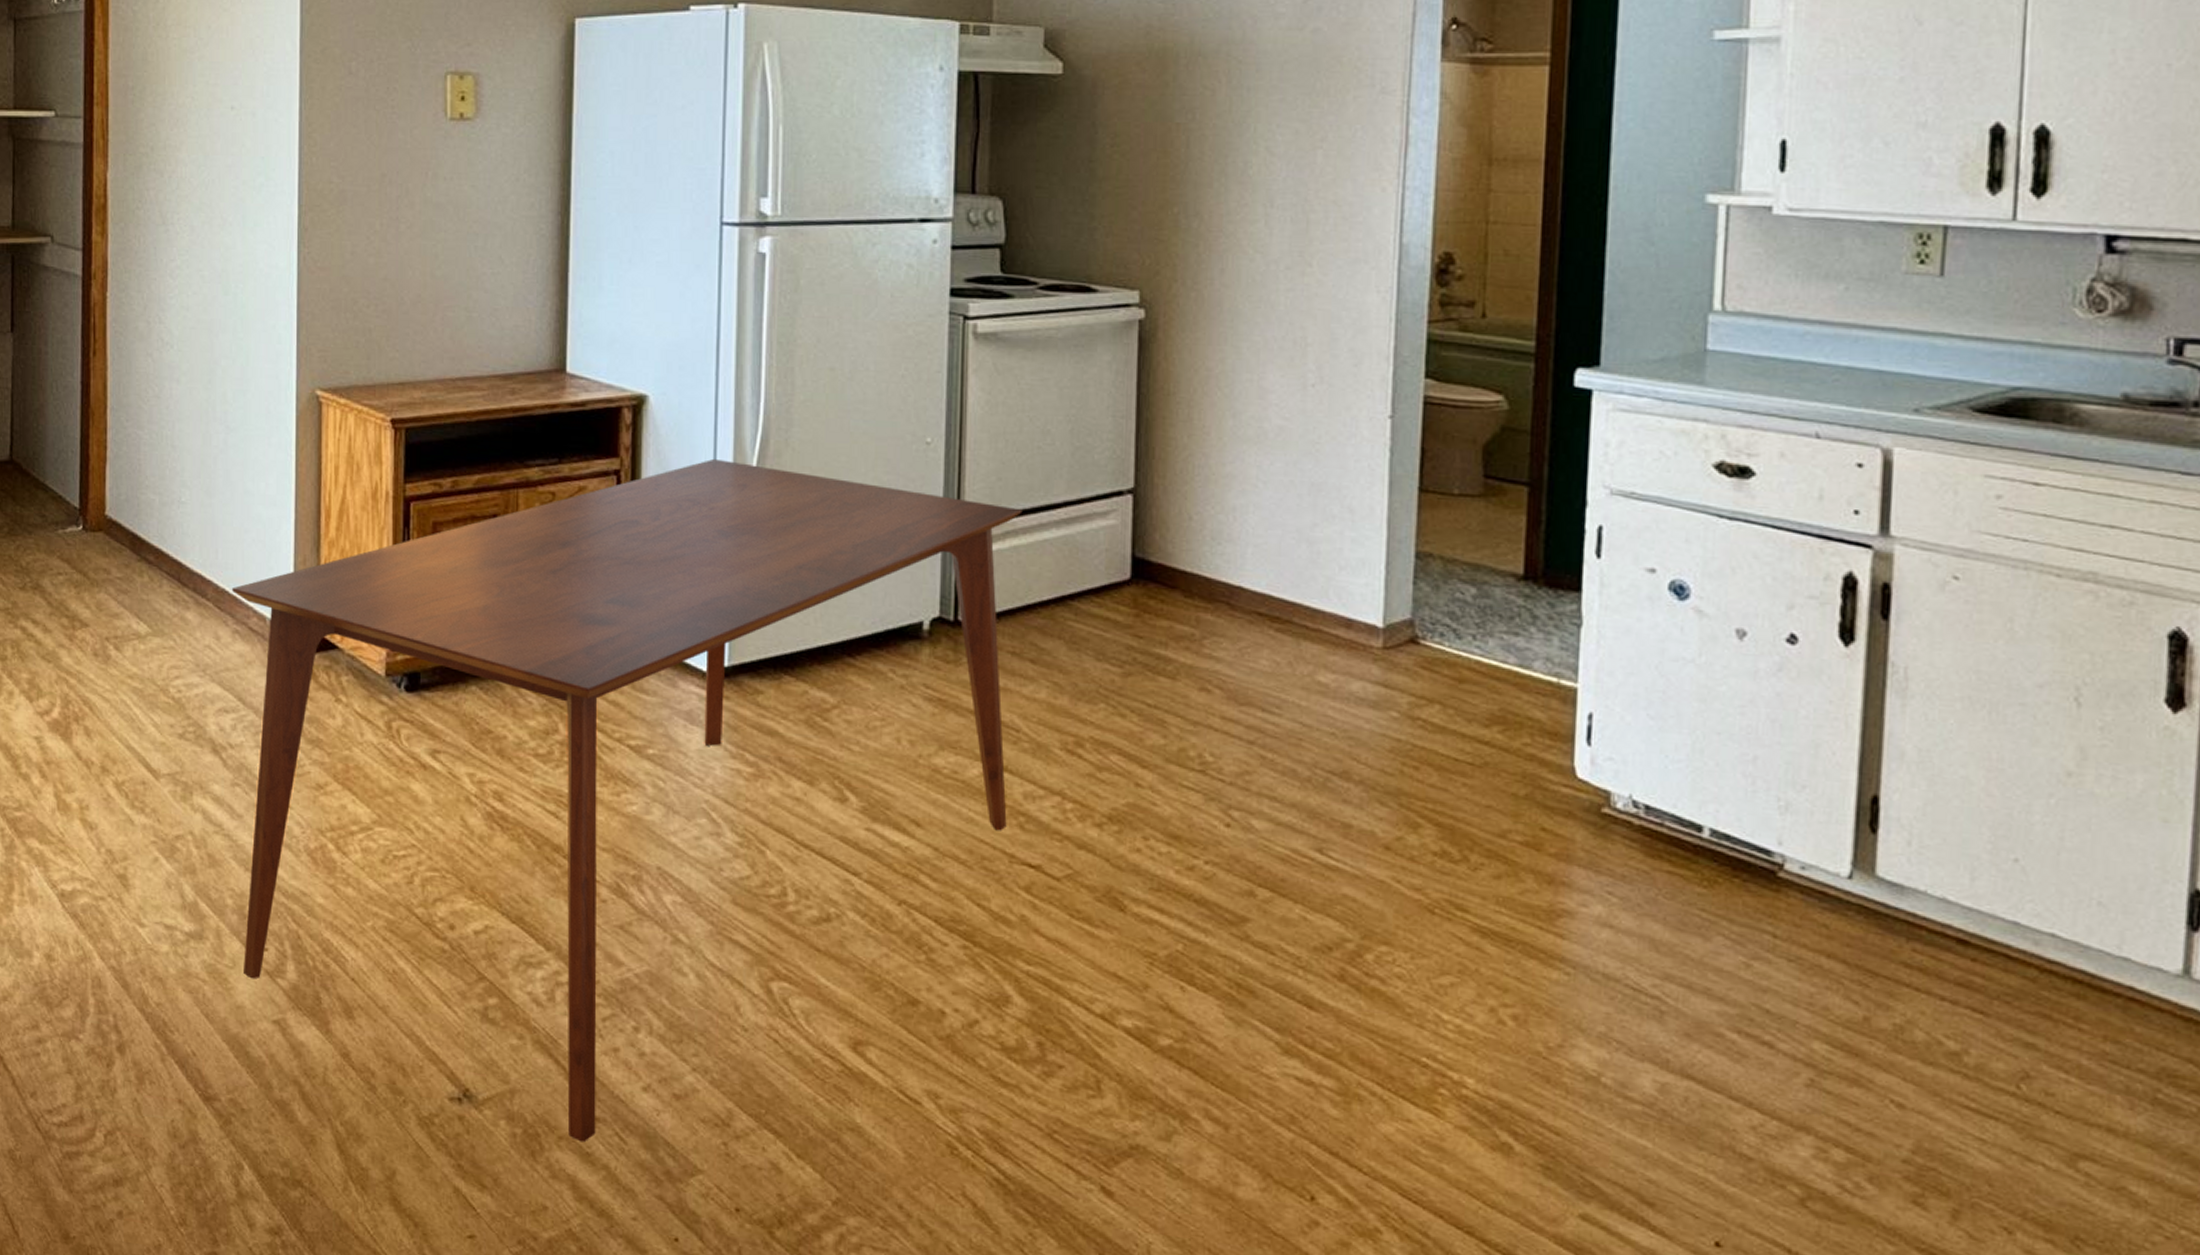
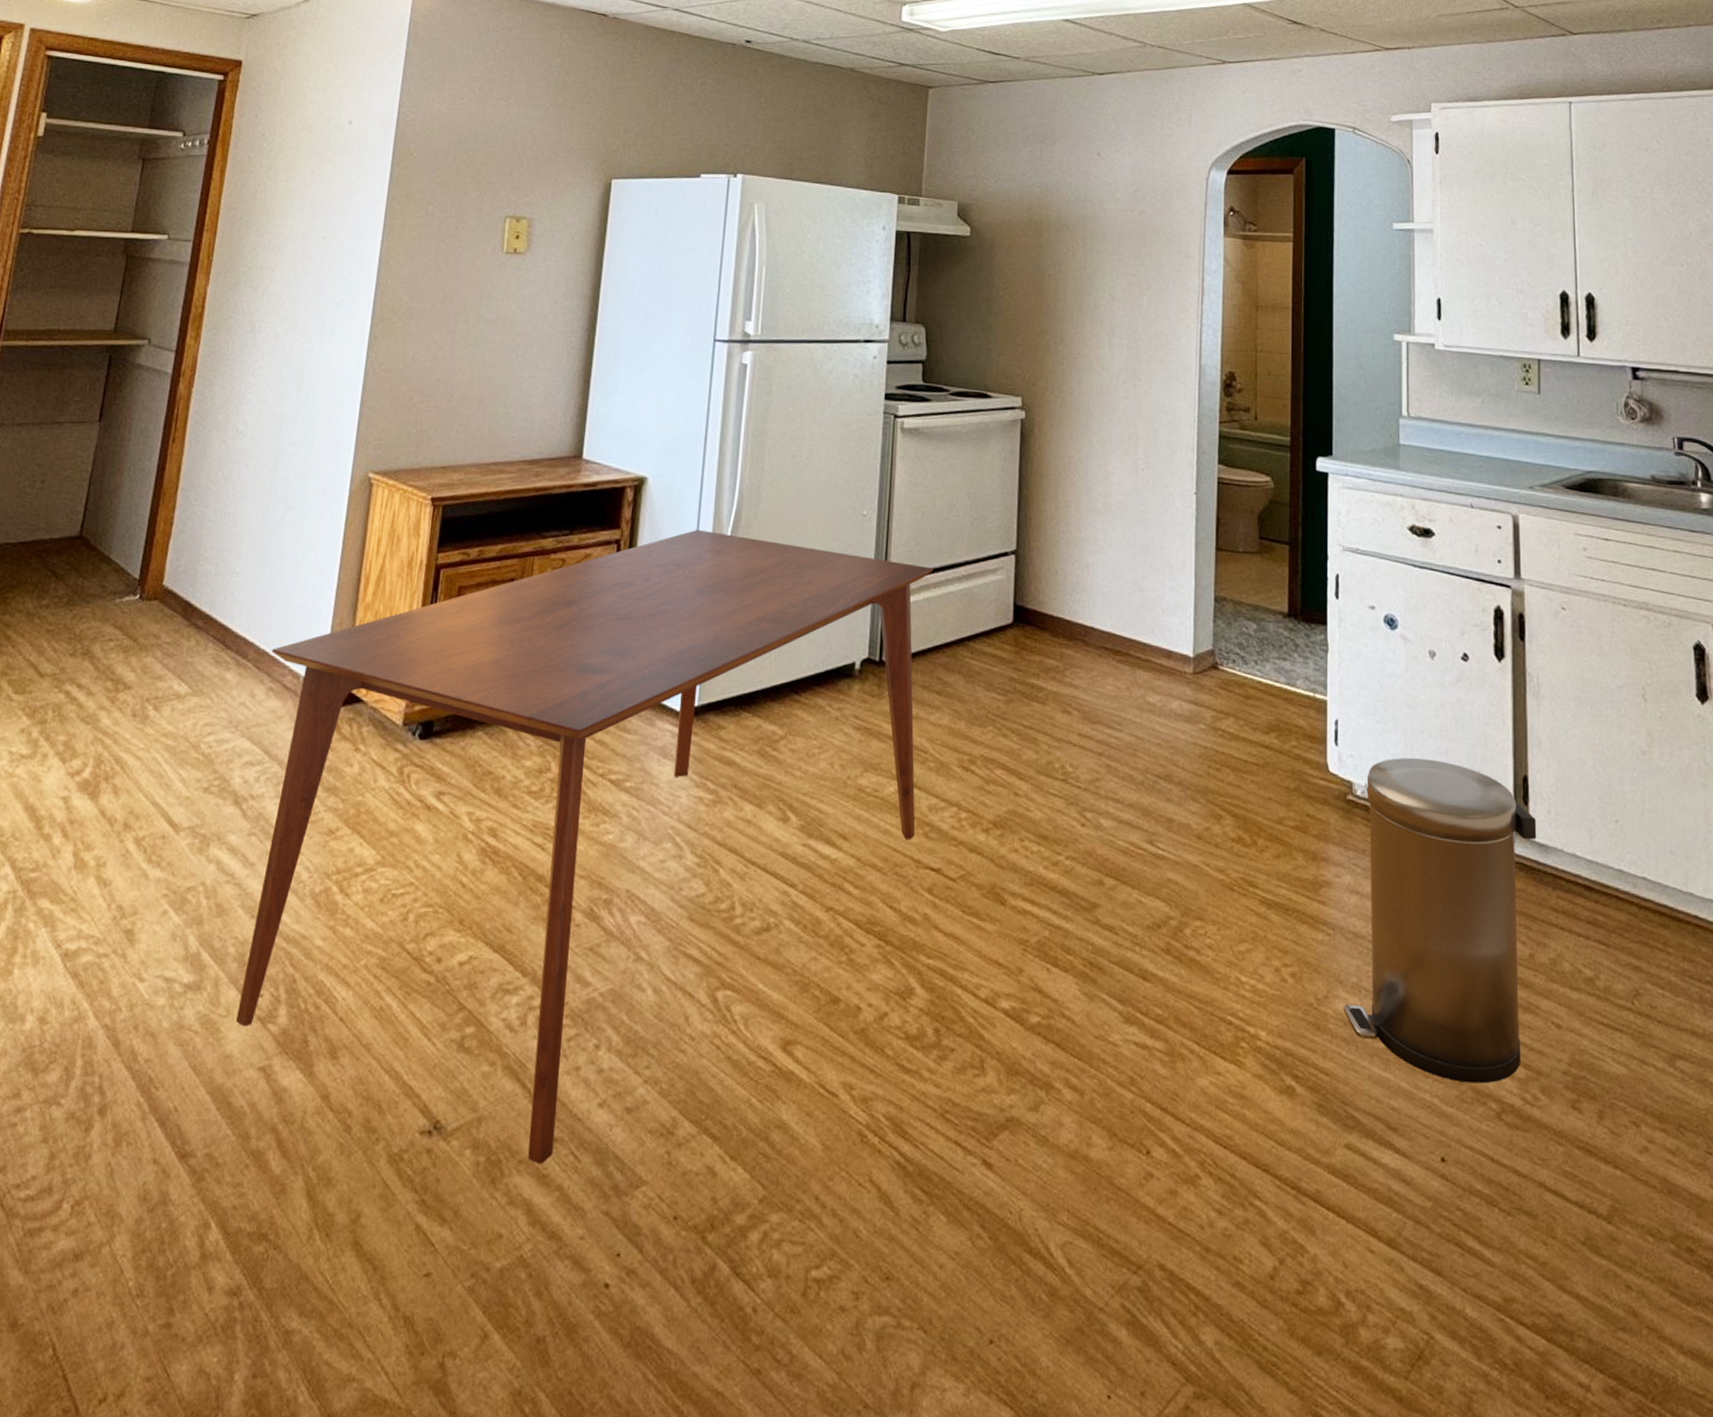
pedal bin: none [1584,764,1889,1164] -> present [1343,758,1537,1084]

